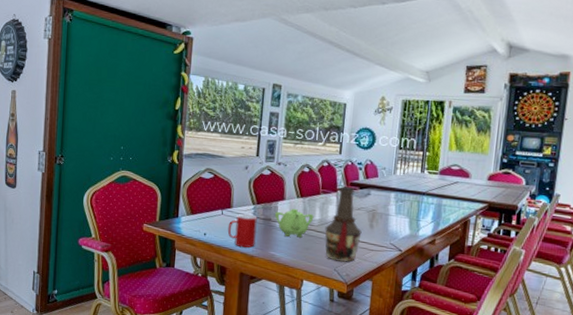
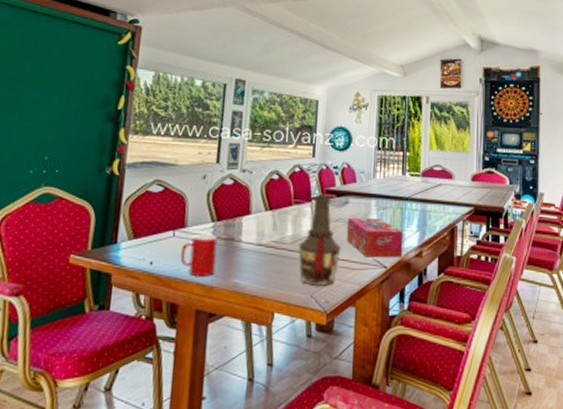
teapot: present [275,208,314,238] -> none [239,223,286,260]
tissue box: none [367,207,419,244] -> present [347,217,404,258]

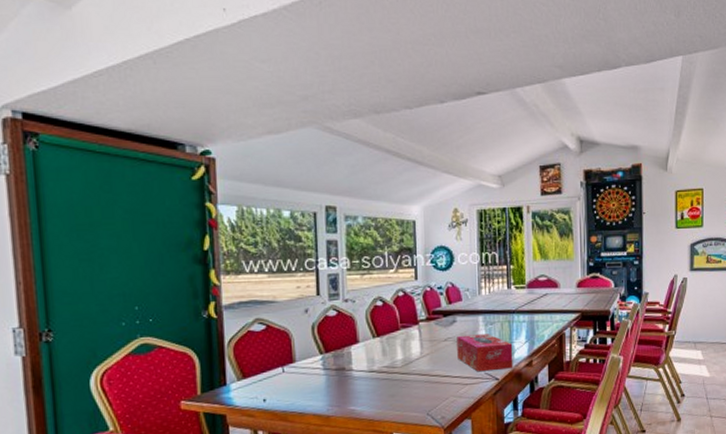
cup: present [180,233,218,277] -> none [292,366,330,409]
bottle: present [298,195,341,287] -> none [410,316,452,405]

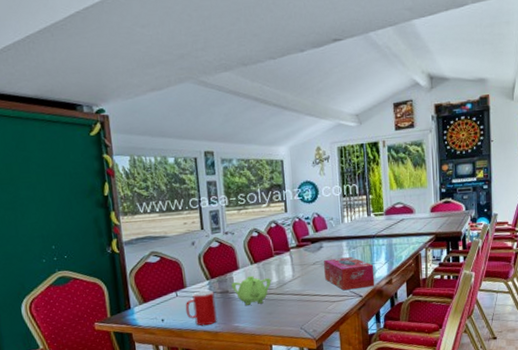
cup: none [292,366,330,409] -> present [185,290,217,326]
teapot: none [349,350,396,386] -> present [232,275,272,305]

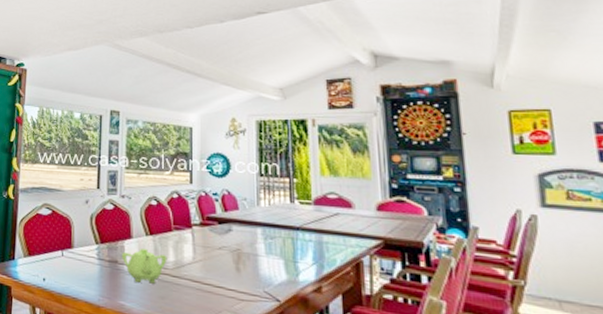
cup: present [185,290,217,326] -> none [69,254,102,297]
tissue box: present [324,257,375,291] -> none [232,245,298,292]

